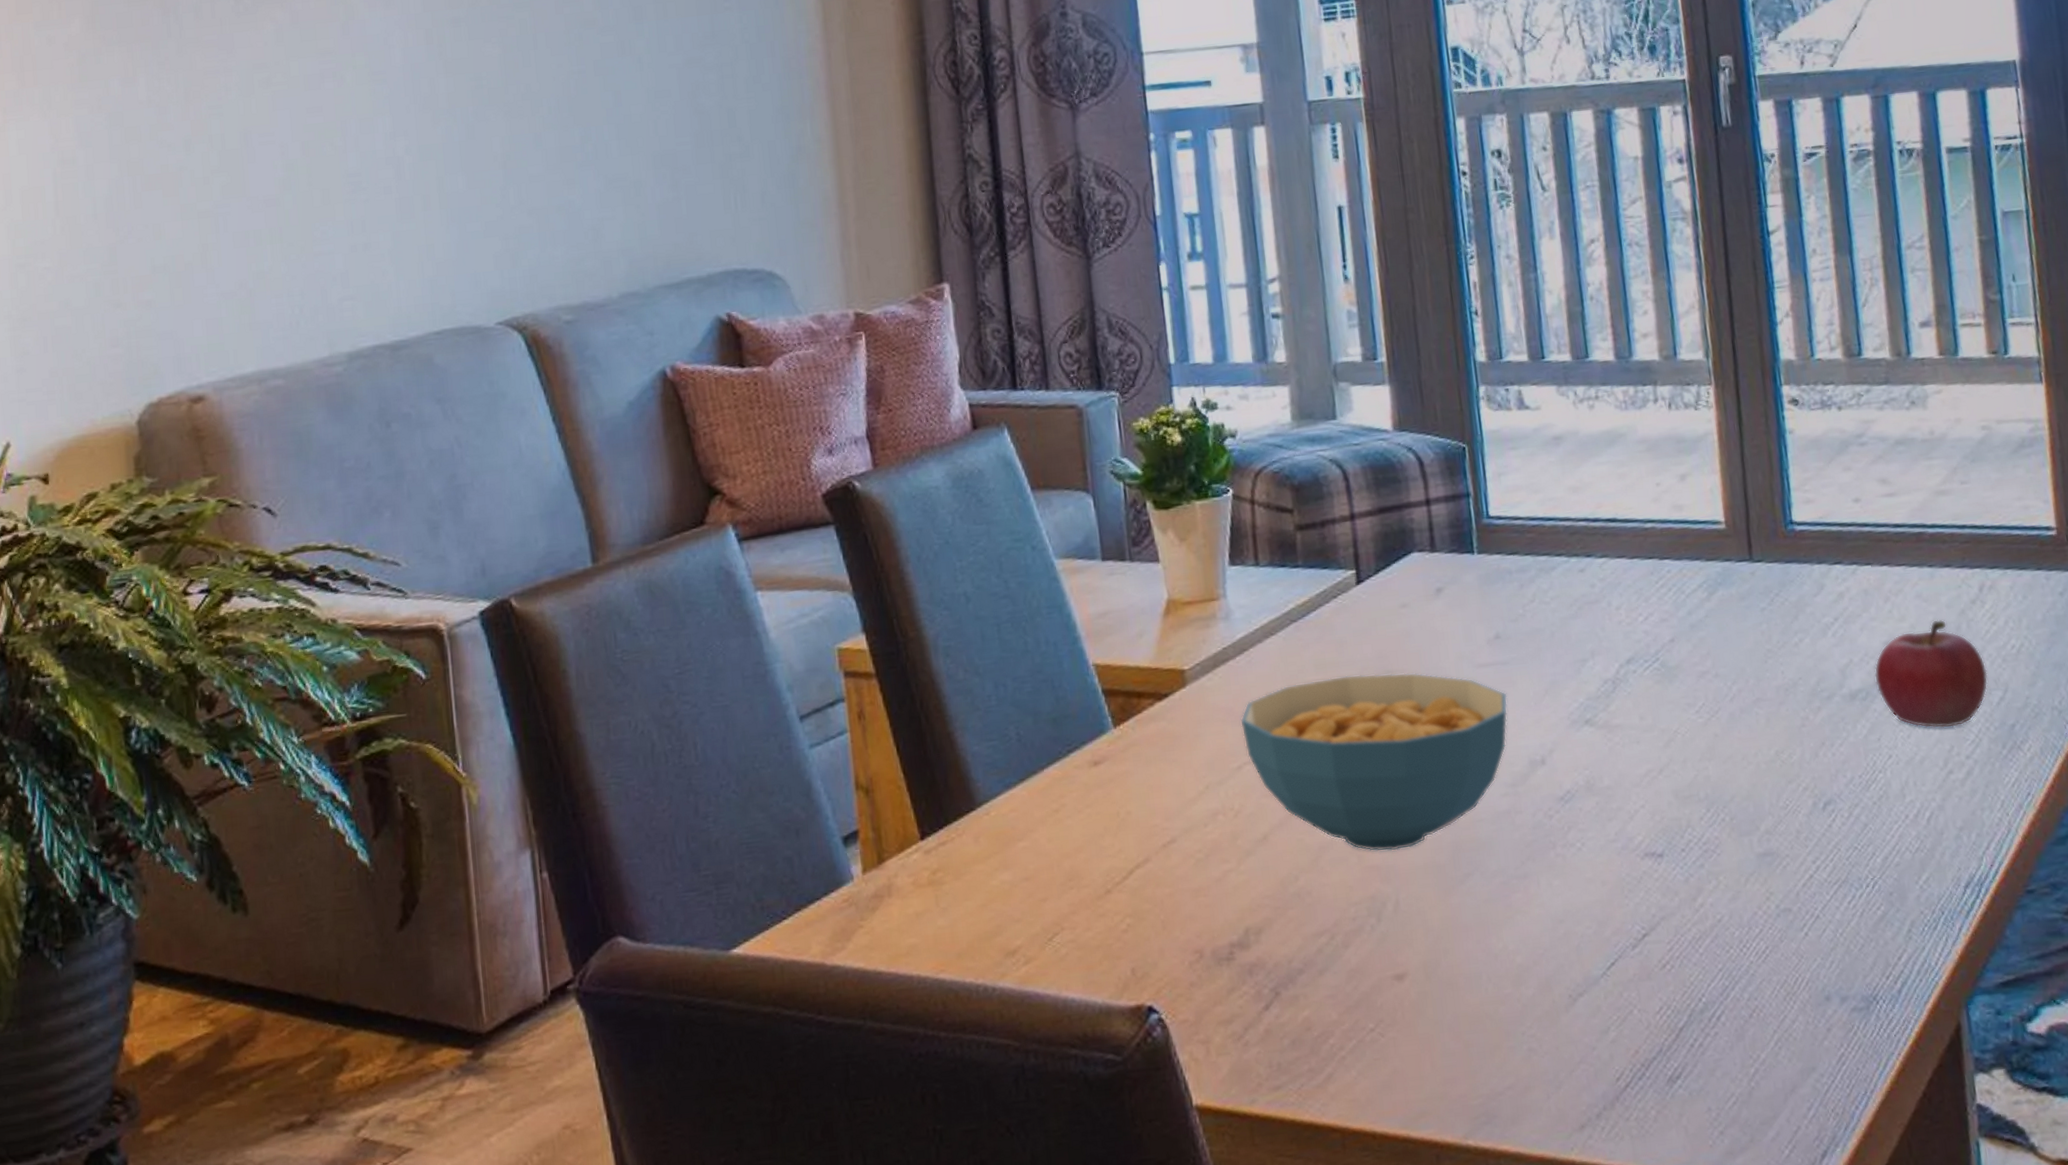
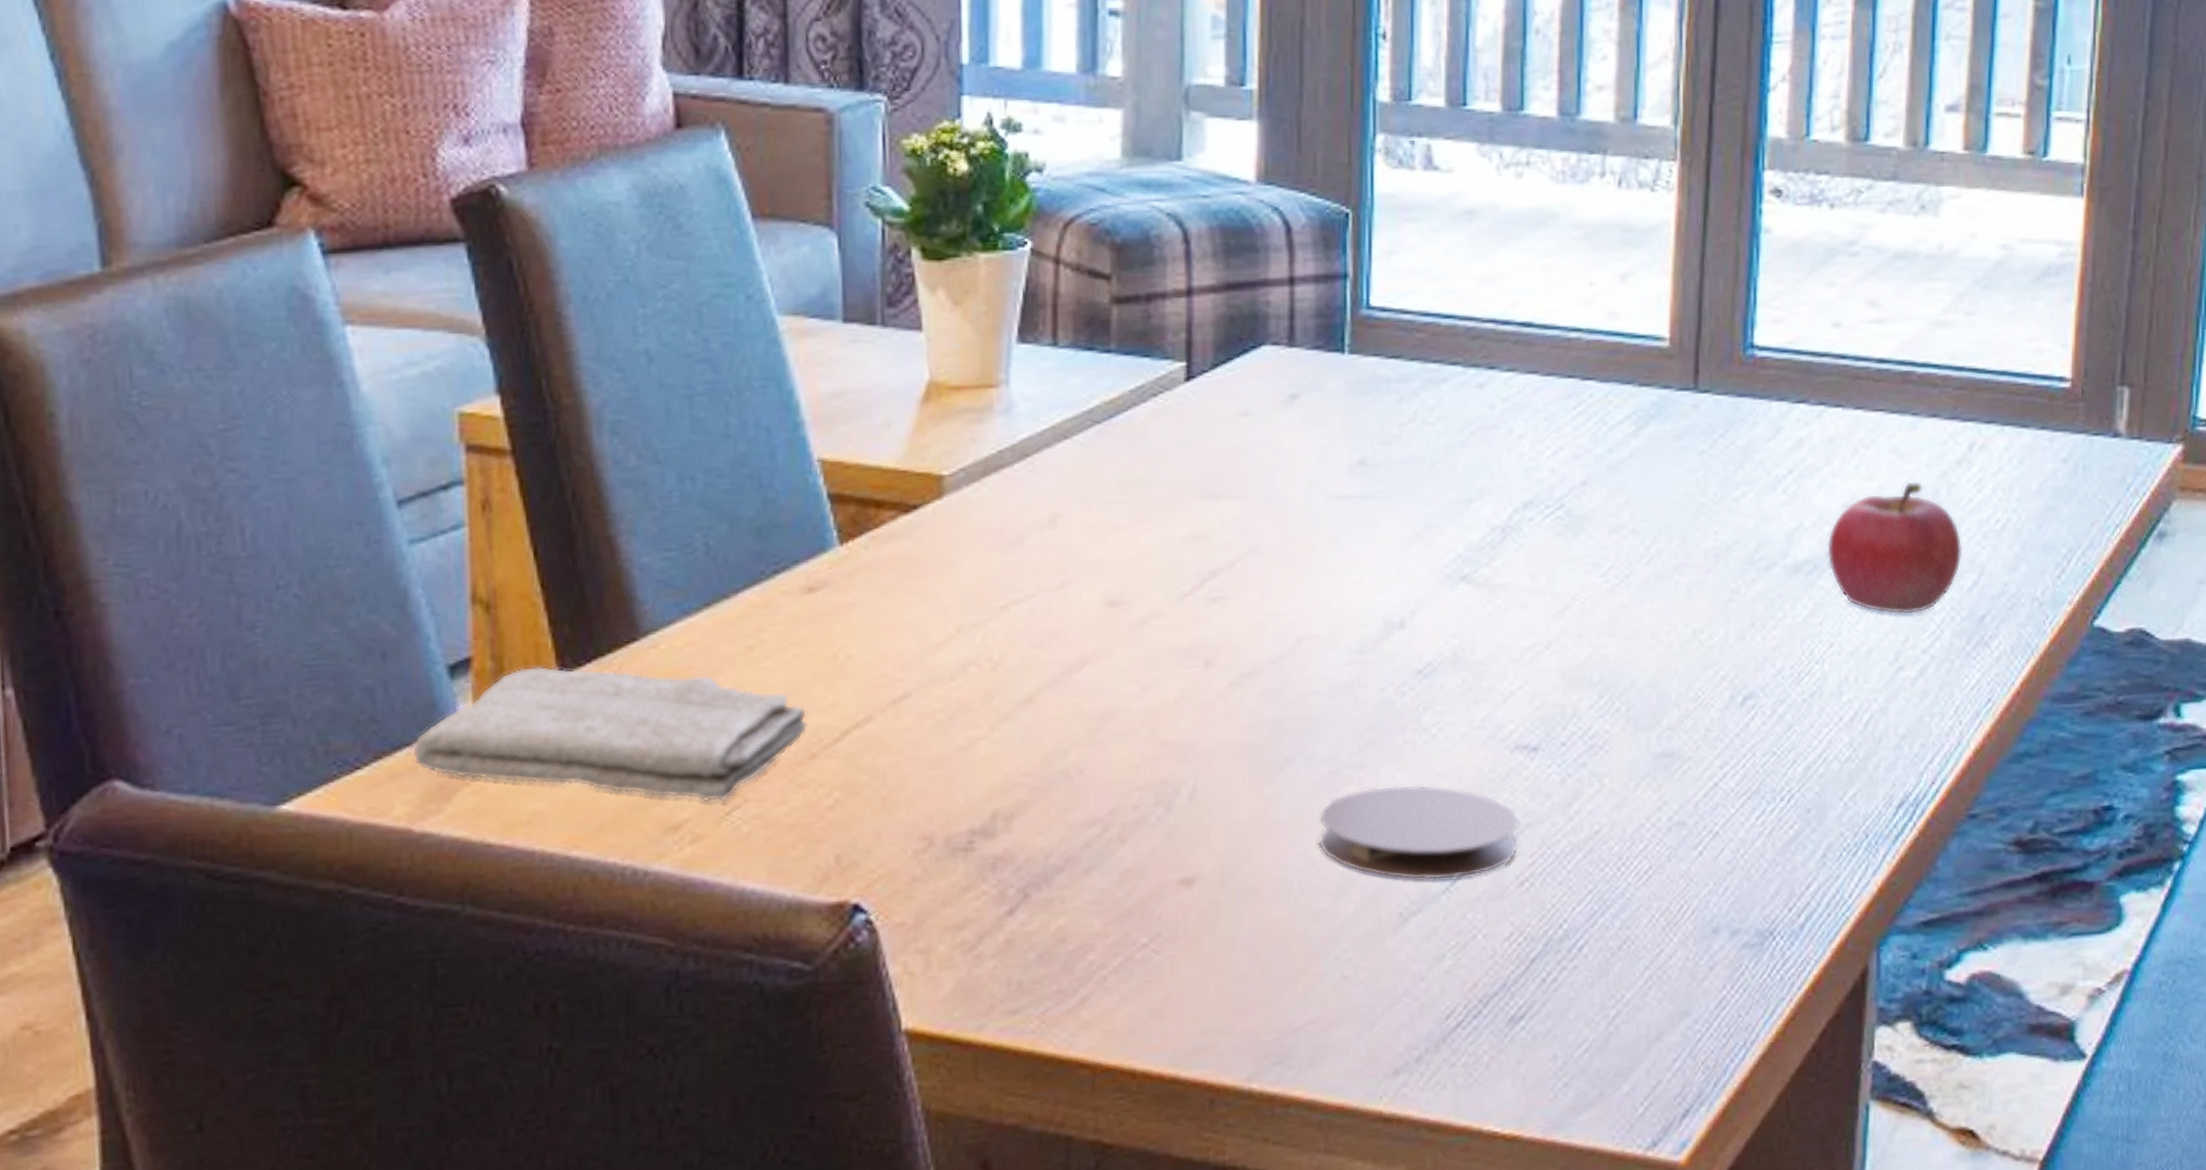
washcloth: none [821,833,1103,932] -> present [411,665,808,803]
cereal bowl: present [1240,672,1508,852] -> none [1012,497,1366,725]
coaster: none [1496,889,1658,968] -> present [1319,784,1519,881]

